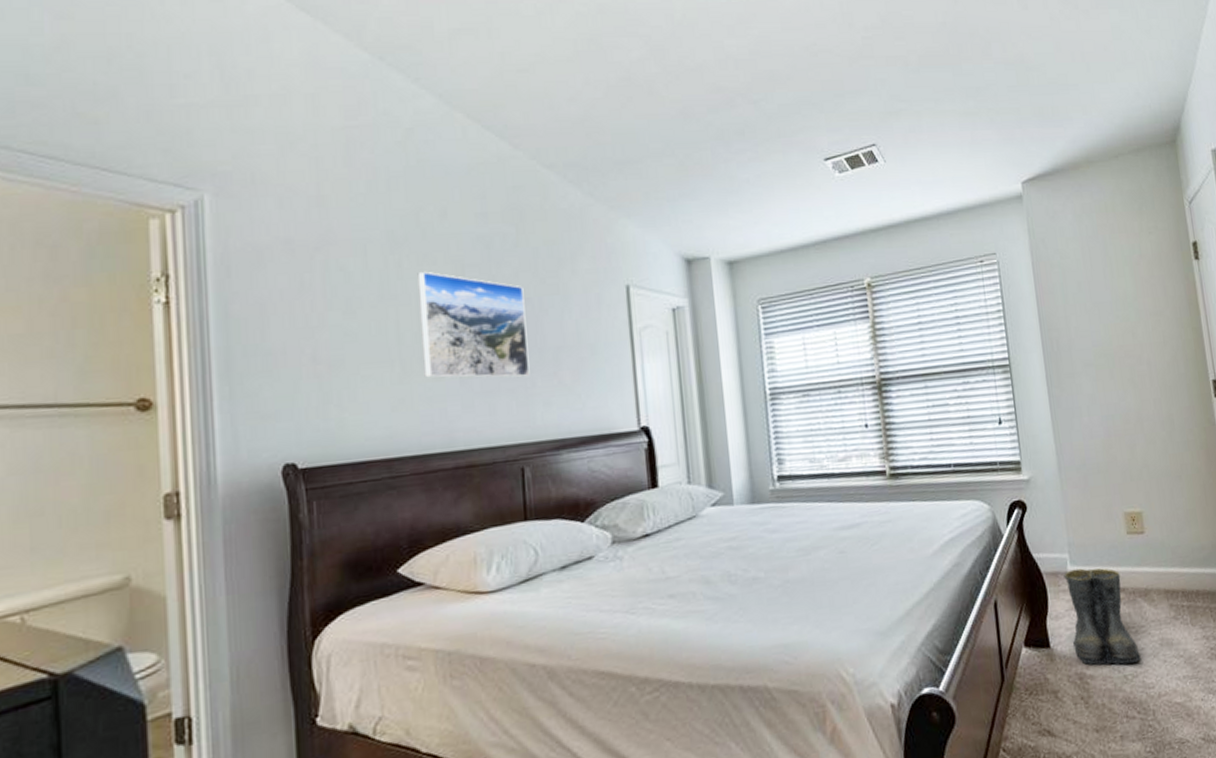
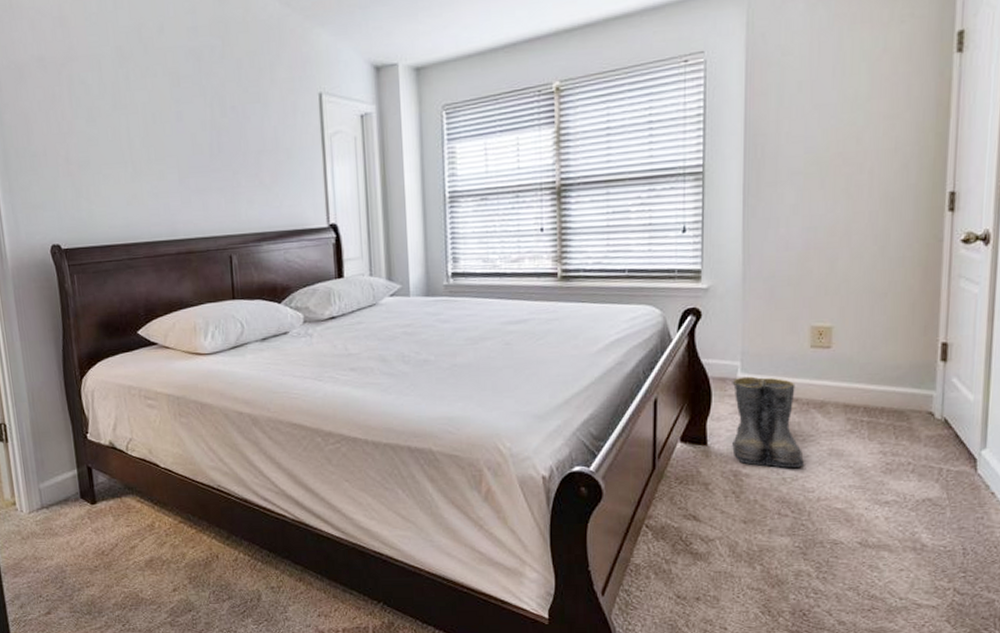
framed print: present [417,271,530,378] -> none [142,83,236,178]

